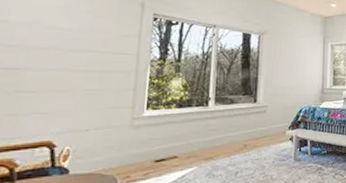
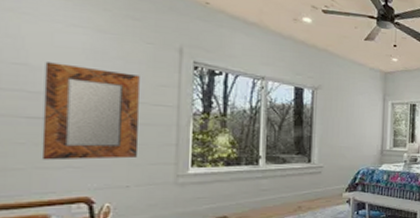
home mirror: none [12,19,105,107] -> present [41,62,140,160]

